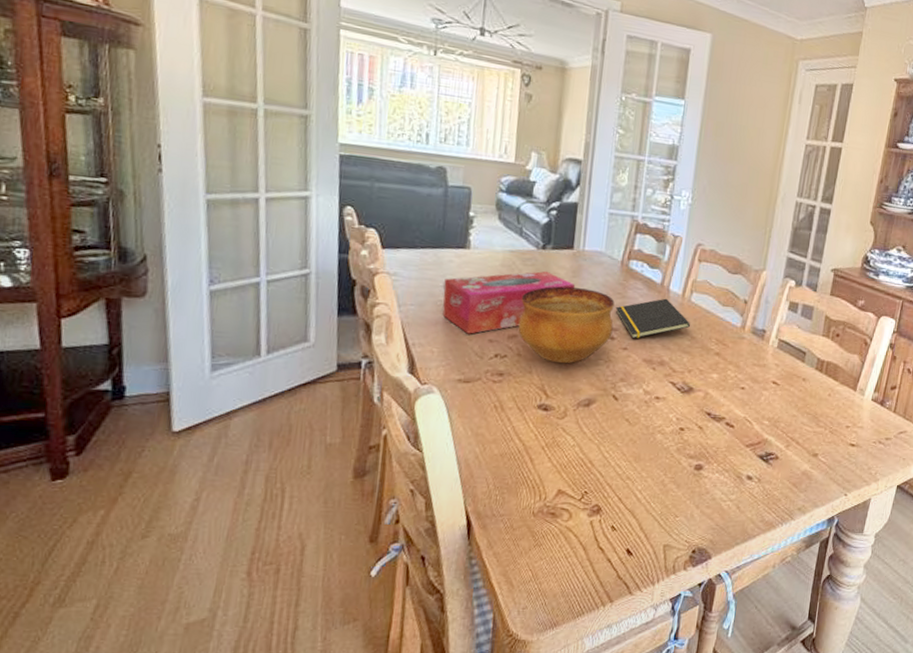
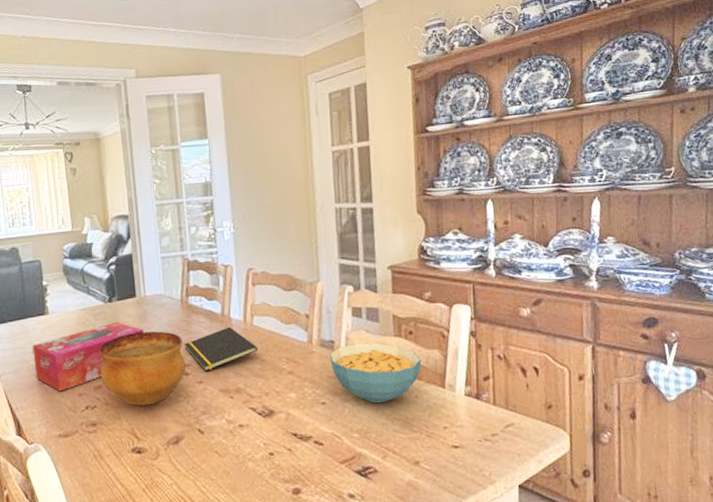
cereal bowl: none [758,336,841,396] -> present [329,342,422,404]

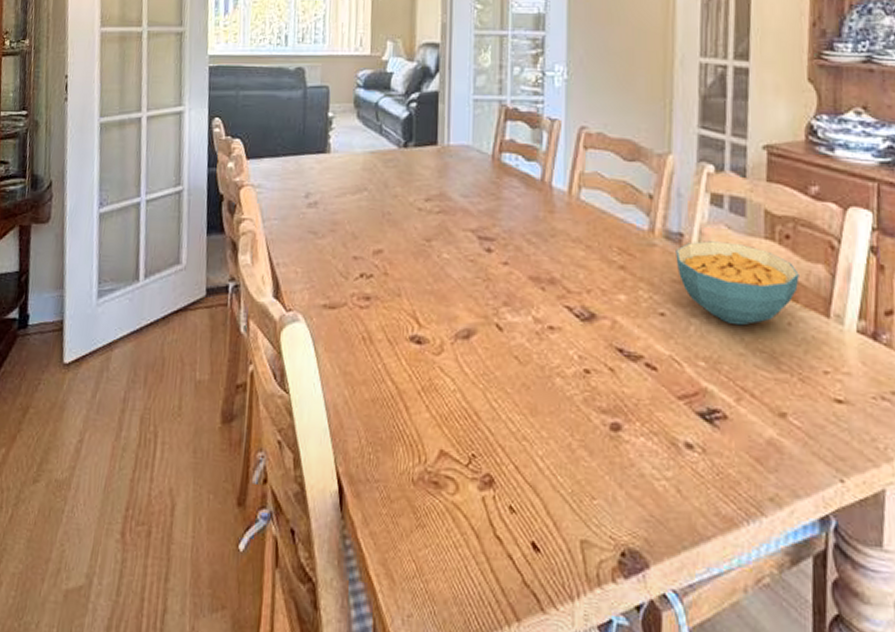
tissue box: present [32,321,144,392] -> none [305,172,443,251]
bowl: present [99,331,186,406] -> none [383,189,489,284]
notepad: present [184,326,257,372] -> none [490,197,582,251]

